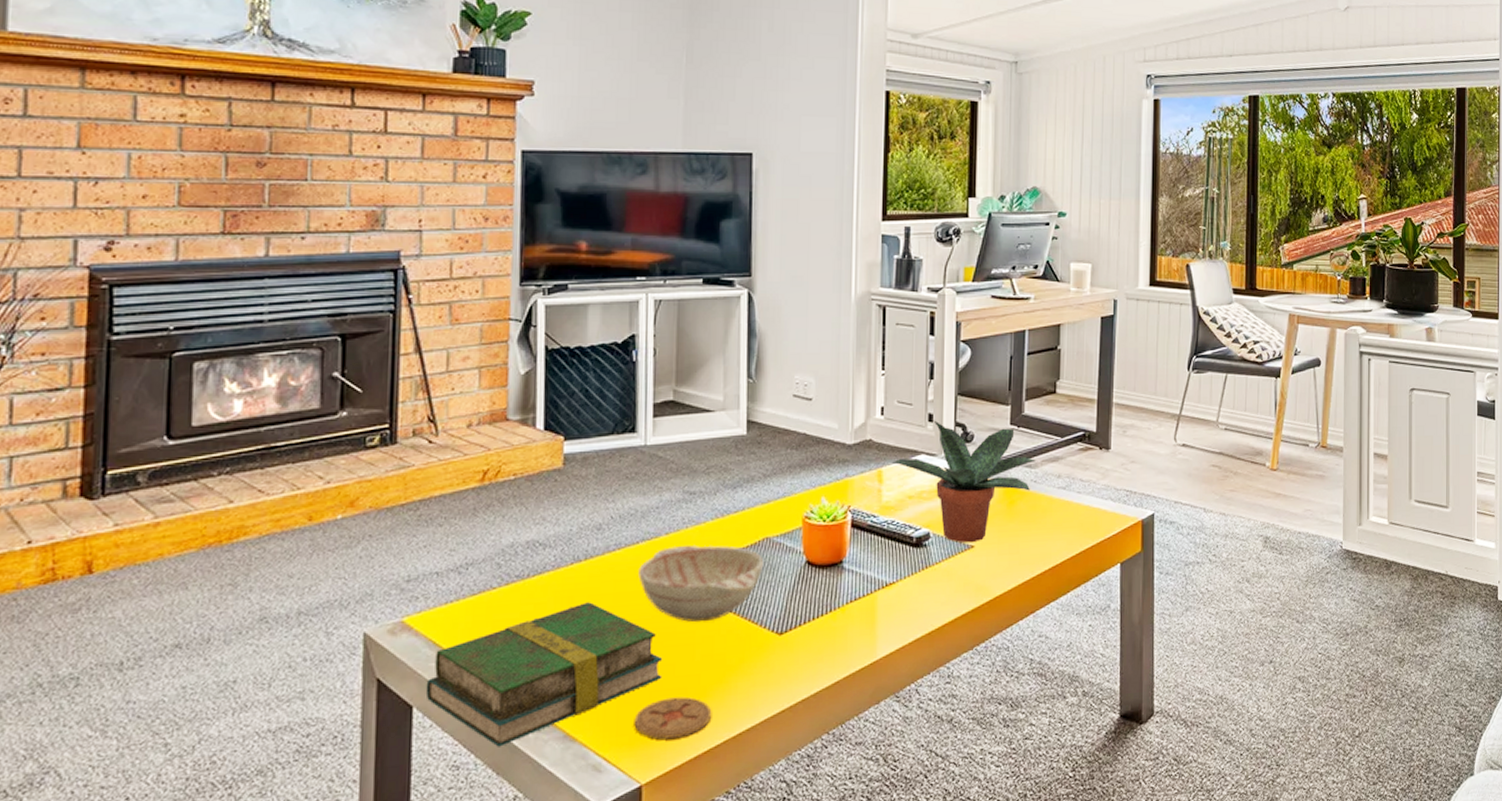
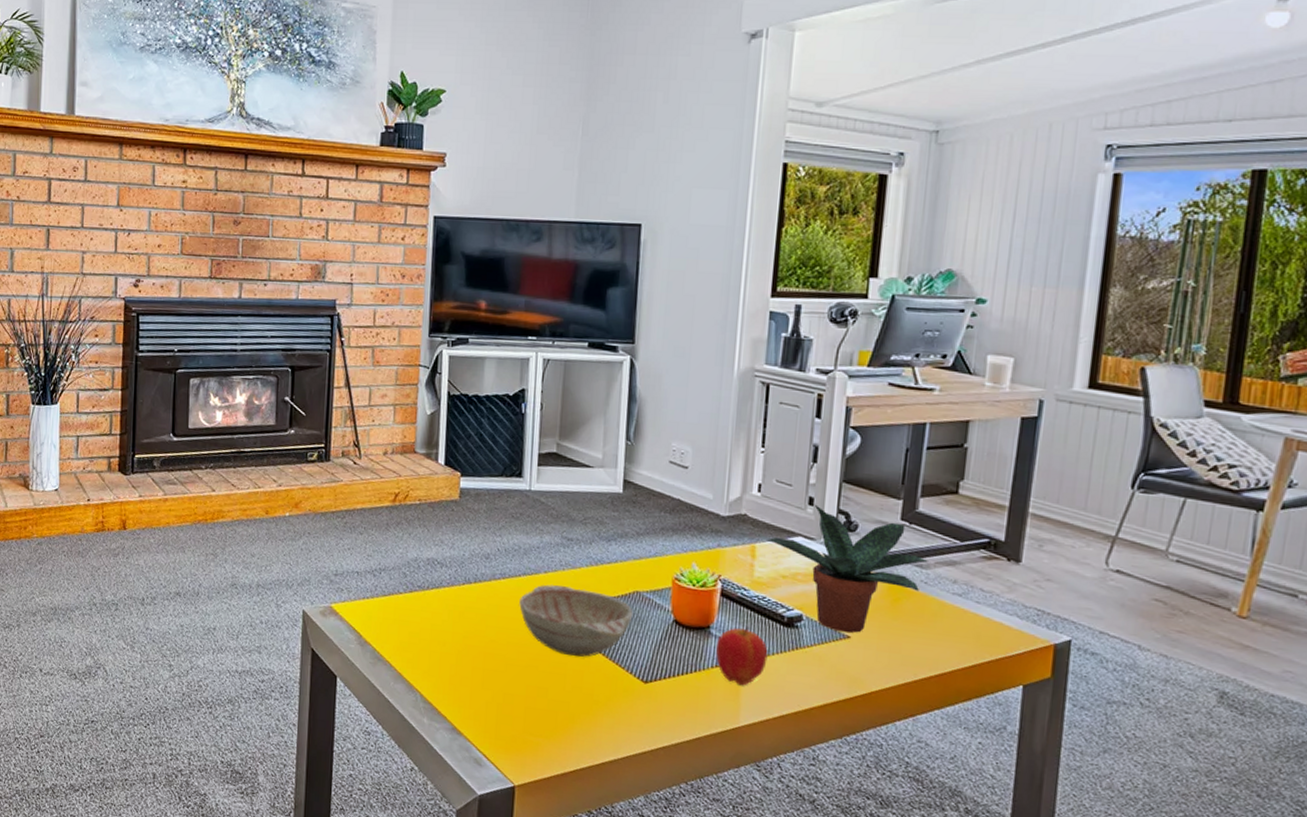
book: present [425,602,663,747] -> none [346,619,538,725]
coaster: present [634,696,712,740] -> none [510,716,579,754]
apple: none [849,553,900,617] -> present [715,625,768,686]

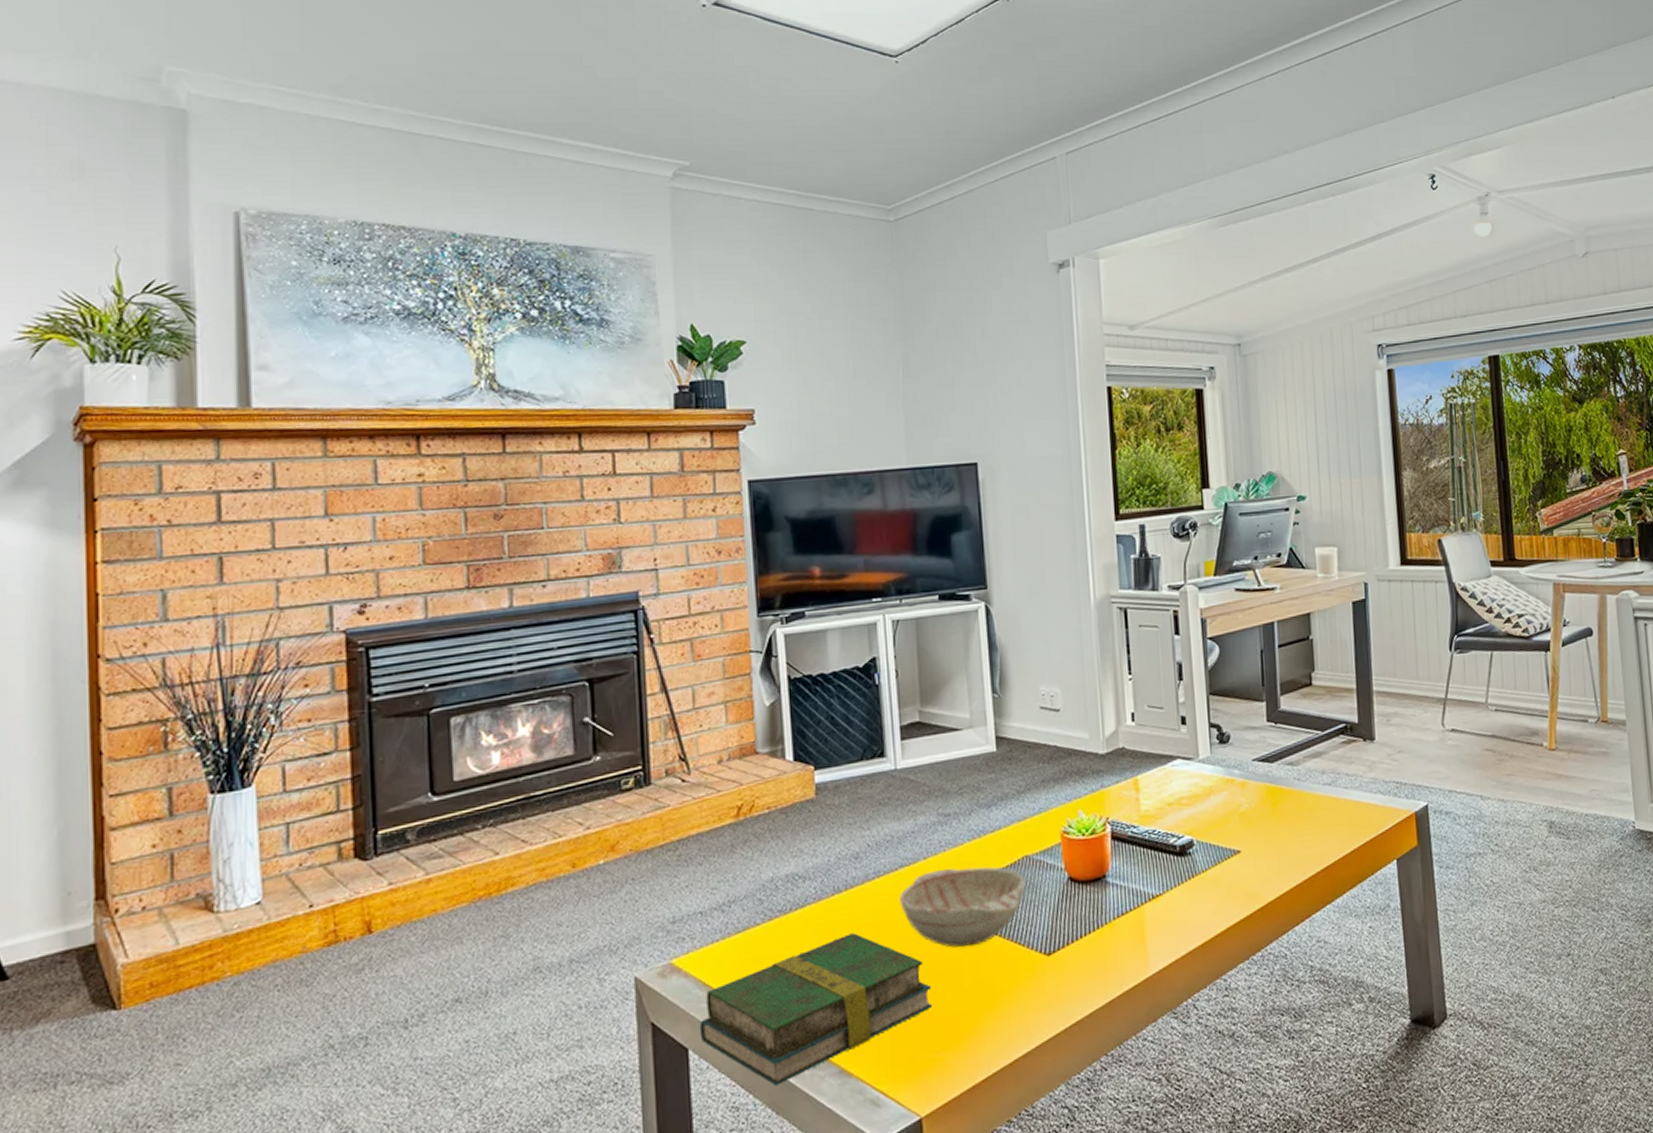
book: none [346,619,538,725] -> present [699,933,933,1086]
apple: present [715,625,768,686] -> none [1114,864,1167,932]
potted plant: present [767,504,930,633] -> none [1148,722,1299,848]

